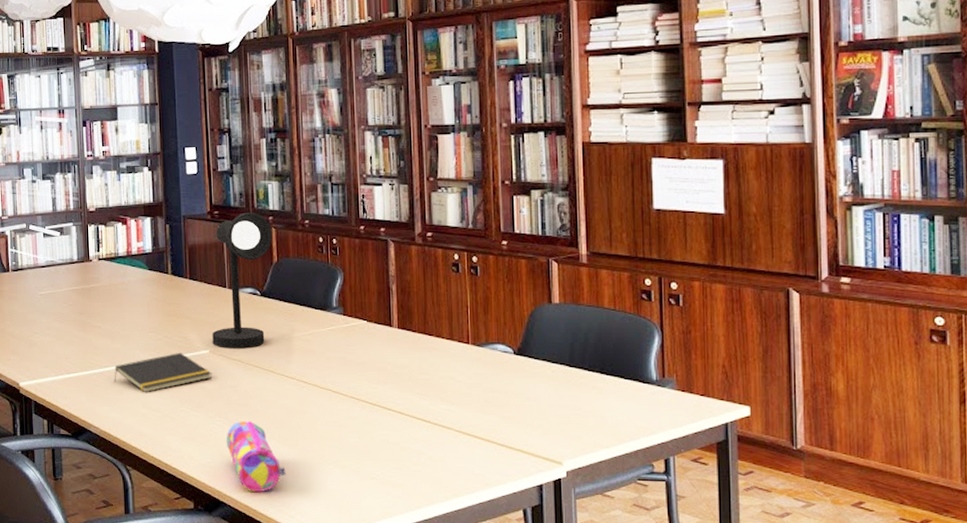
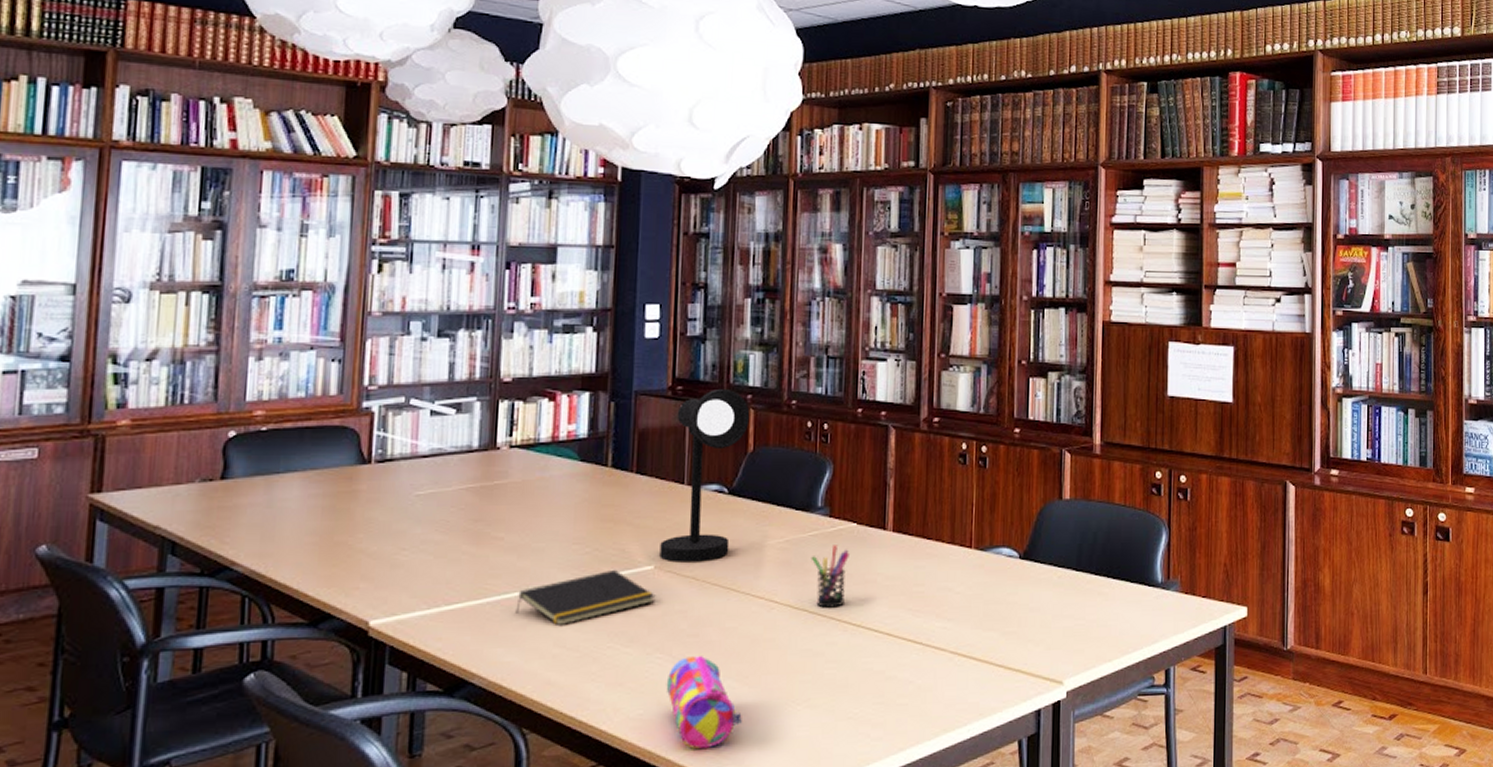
pen holder: none [330,338,362,389] -> present [811,545,849,608]

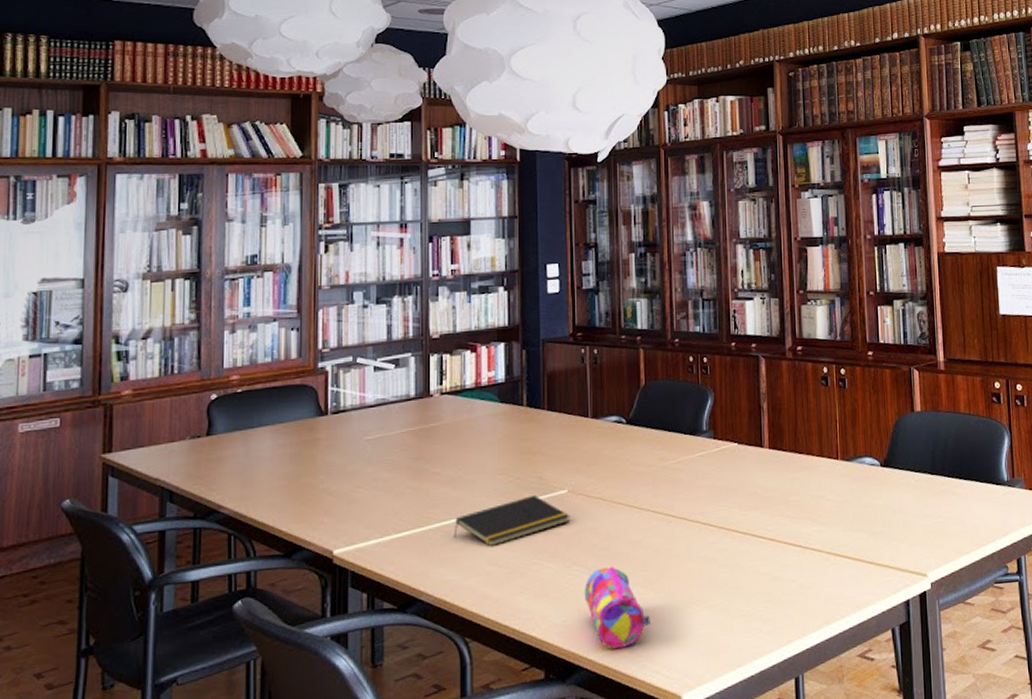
desk lamp: present [659,388,750,563] -> none [571,332,640,486]
pen holder: present [811,545,849,608] -> none [700,463,733,519]

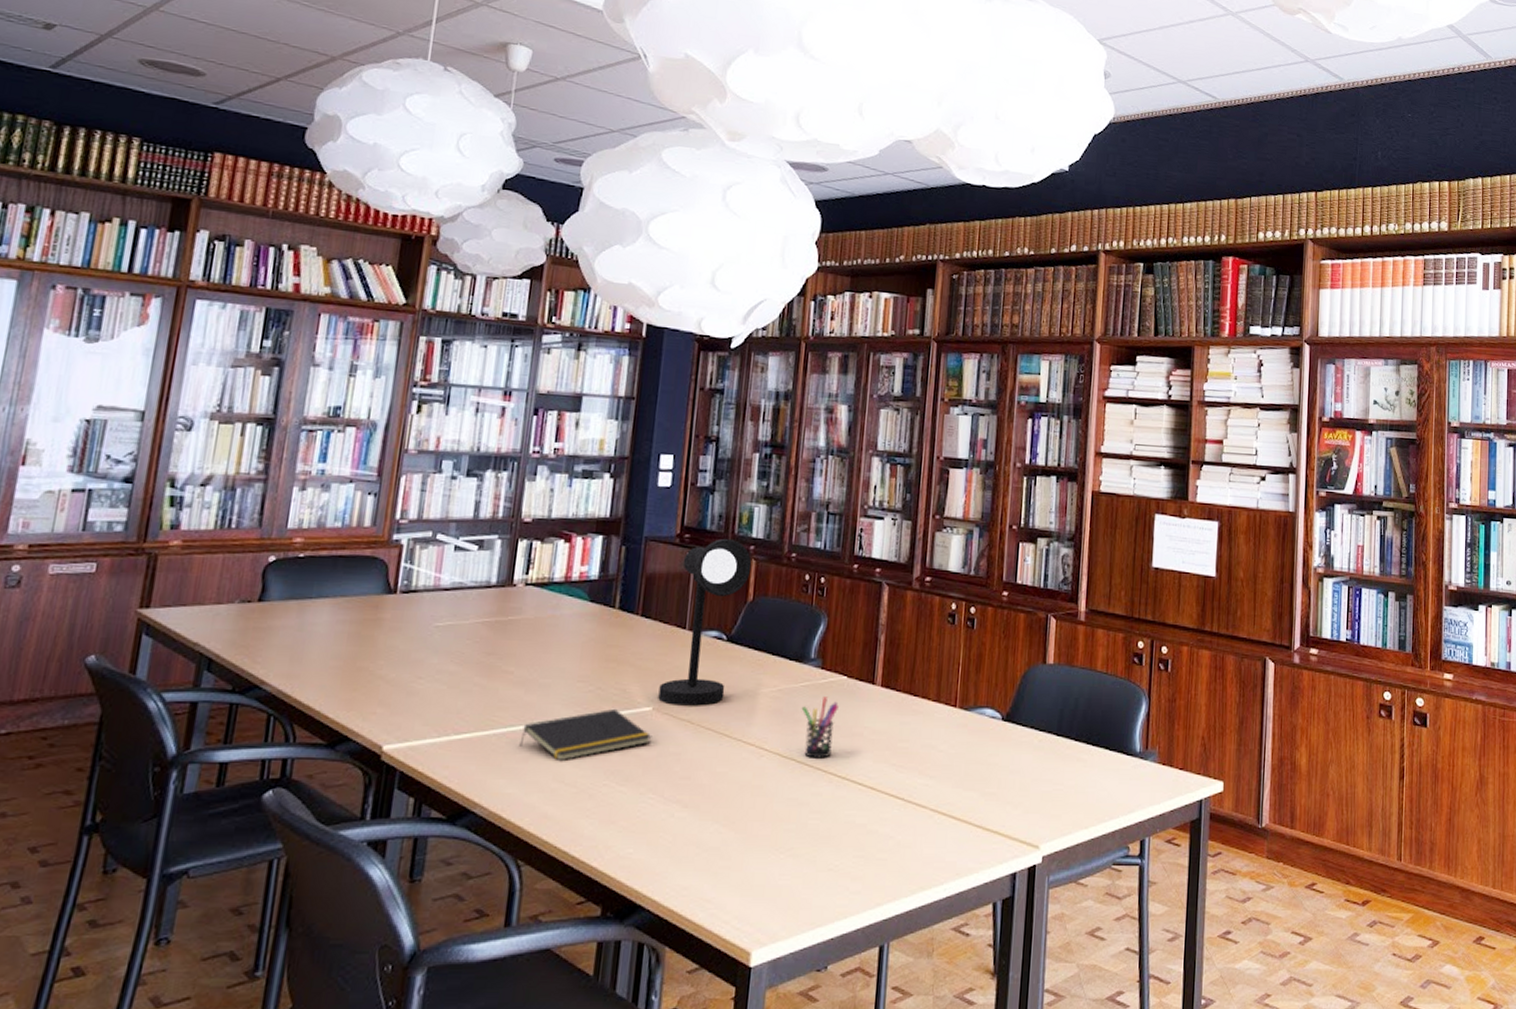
desk lamp: none [571,332,640,486] -> present [658,538,752,706]
pencil case: present [584,567,650,649] -> none [656,799,727,891]
pen holder: none [700,463,733,519] -> present [801,696,839,759]

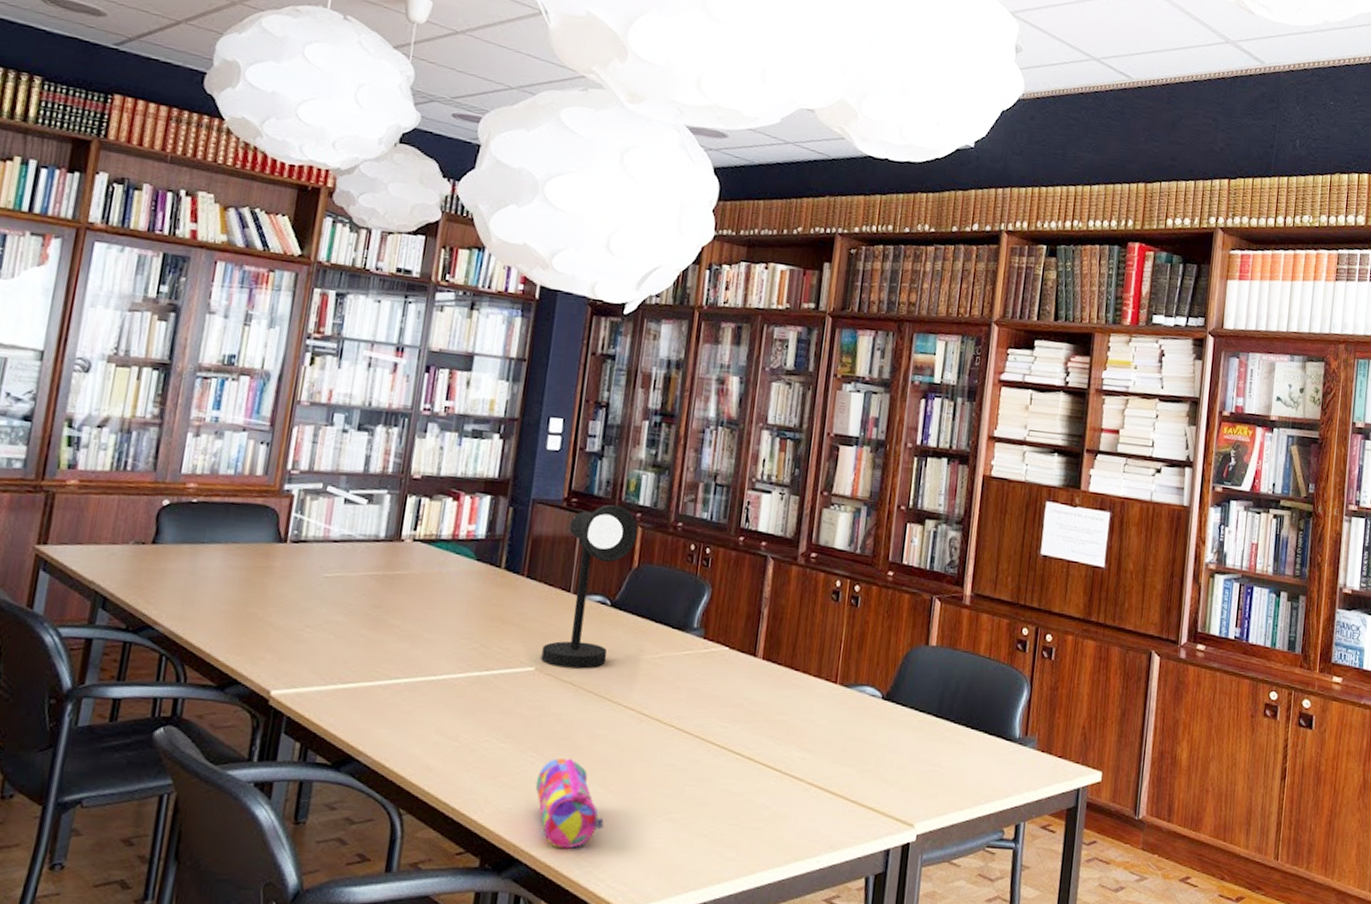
notepad: present [519,708,652,762] -> none [403,666,534,716]
pencil case: none [656,799,727,891] -> present [535,758,604,848]
pen holder: present [801,696,839,759] -> none [682,666,720,727]

